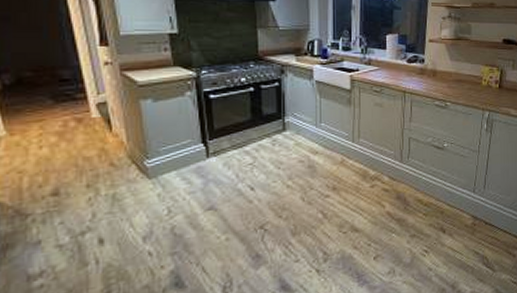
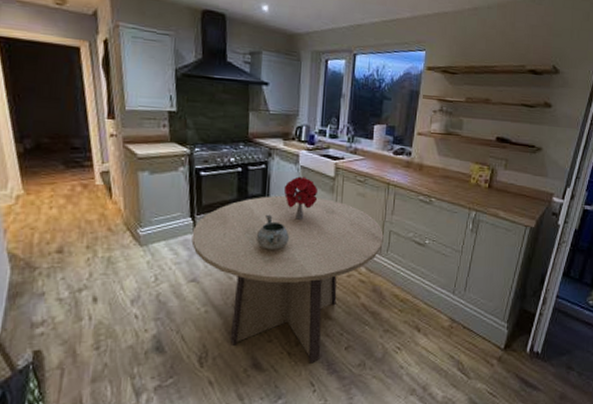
dining table: none [205,111,404,278] -> present [191,195,384,364]
decorative bowl: none [274,132,309,169] -> present [256,214,289,250]
bouquet: none [299,91,335,135] -> present [283,176,319,220]

